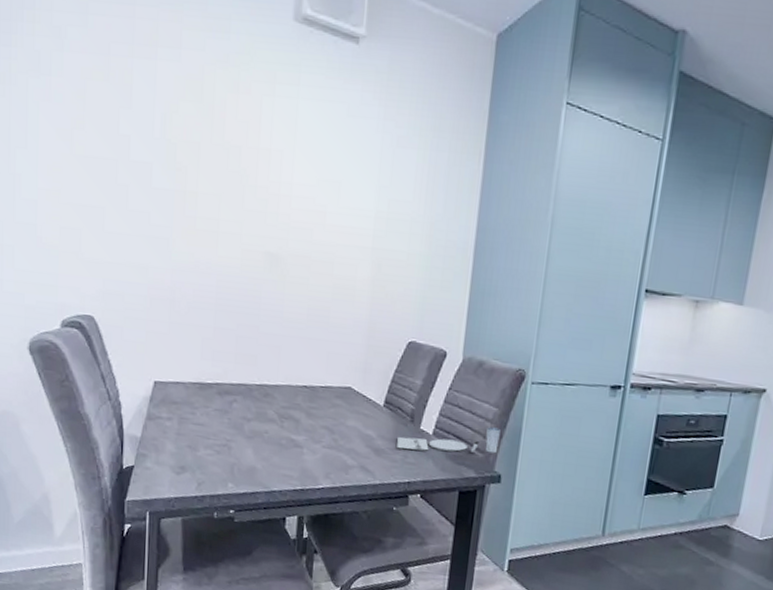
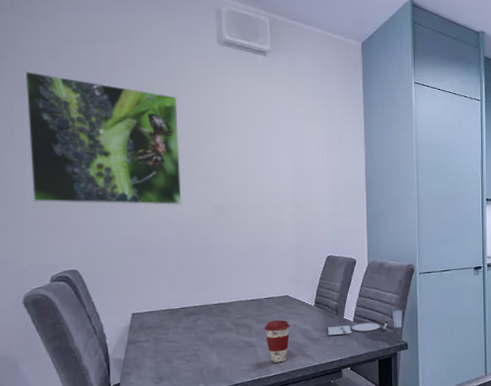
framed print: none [43,39,233,247] -> present [24,70,182,205]
coffee cup: none [315,417,350,473] -> present [264,320,291,363]

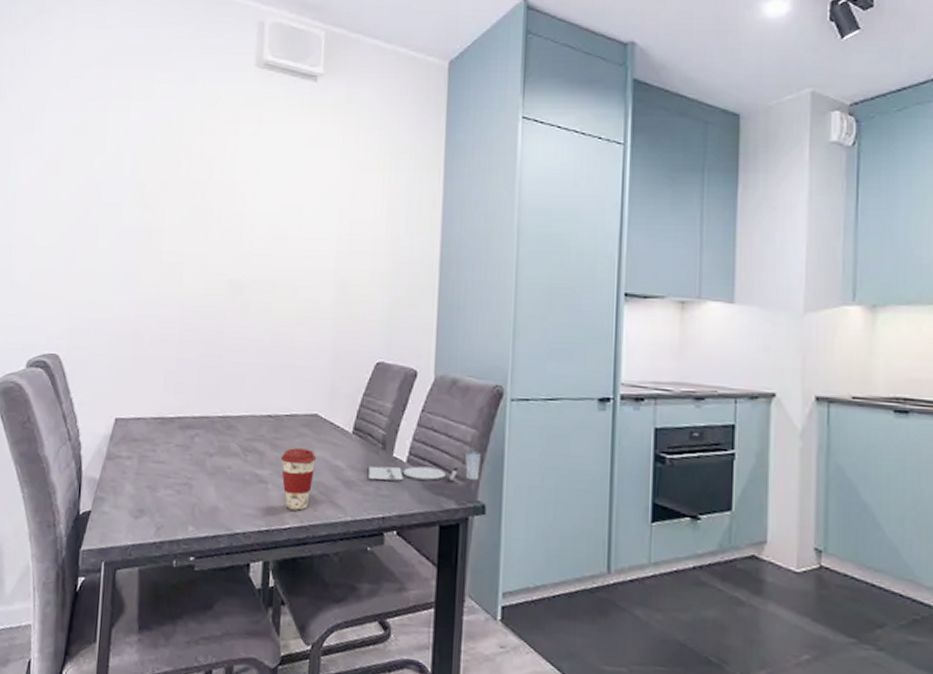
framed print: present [24,70,182,205] -> none [19,102,199,278]

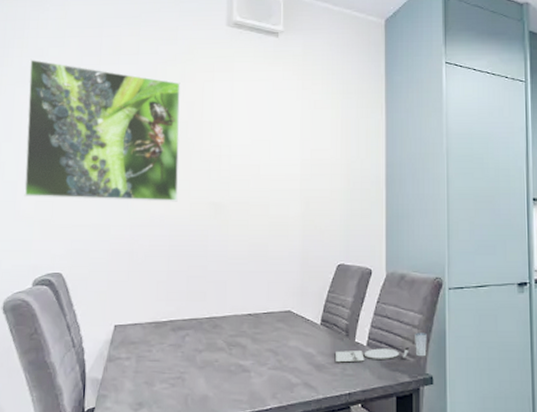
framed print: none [19,102,199,278] -> present [24,58,180,202]
coffee cup: present [280,448,317,511] -> none [260,340,292,393]

